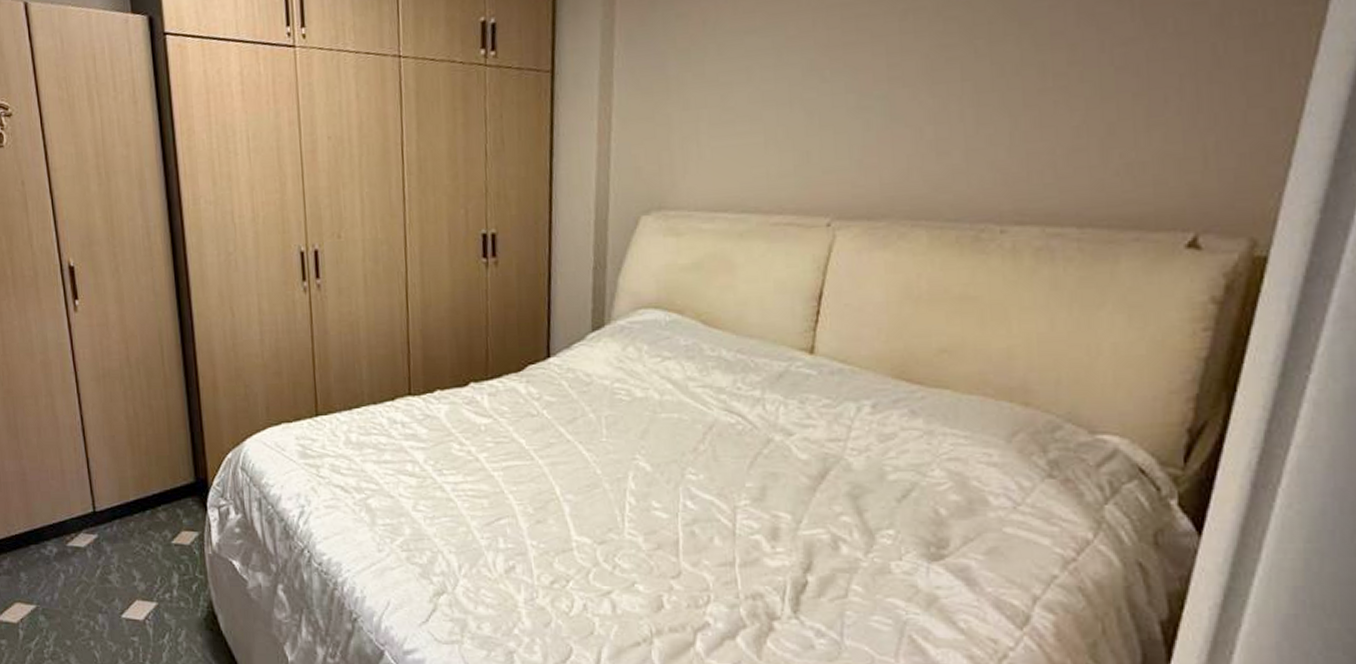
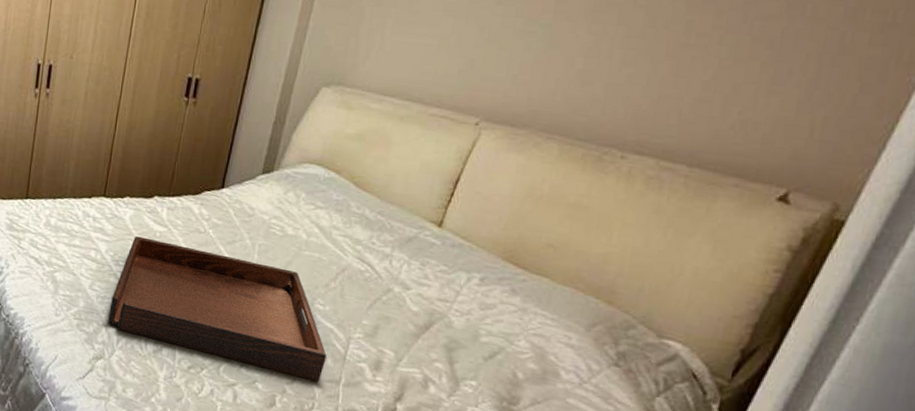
serving tray: none [442,435,713,568] -> present [108,236,327,381]

